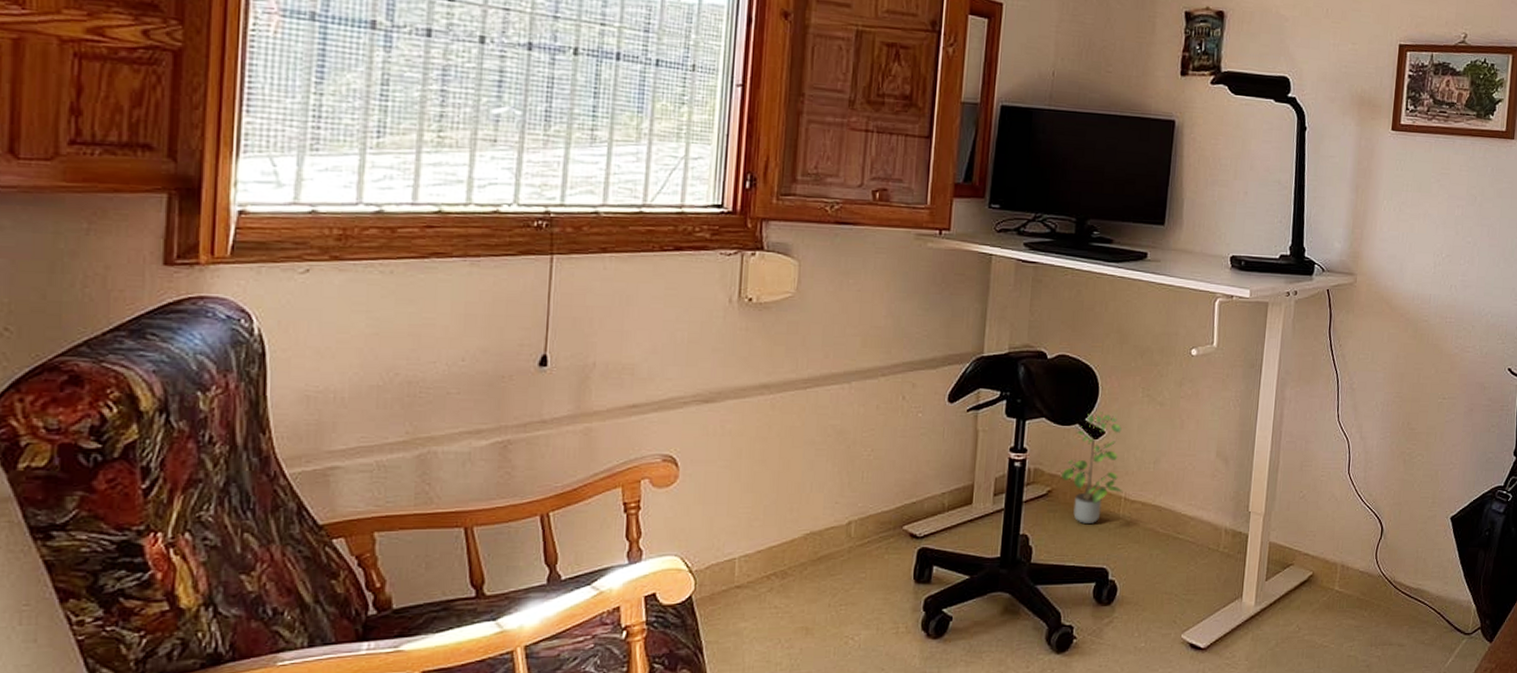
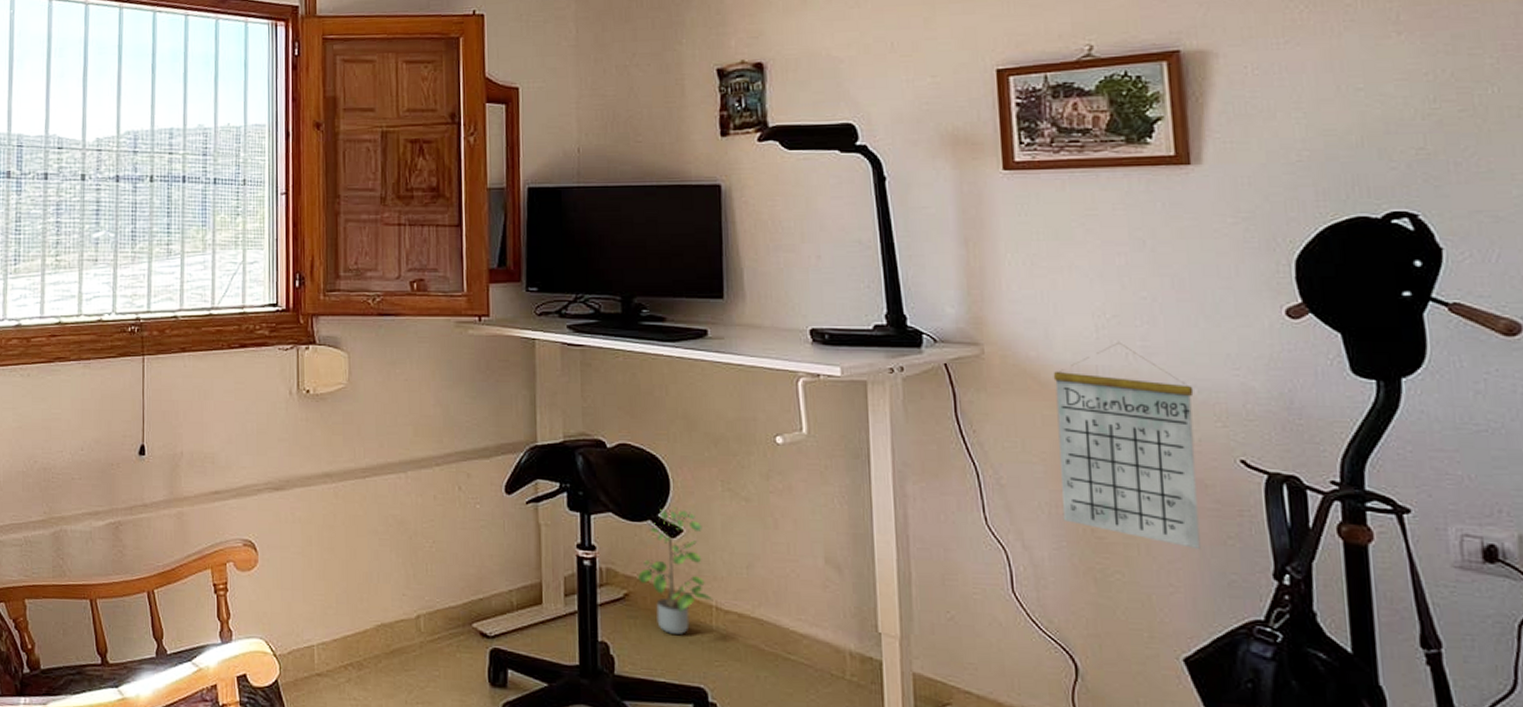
calendar: none [1390,277,1489,436] -> present [1053,343,1201,550]

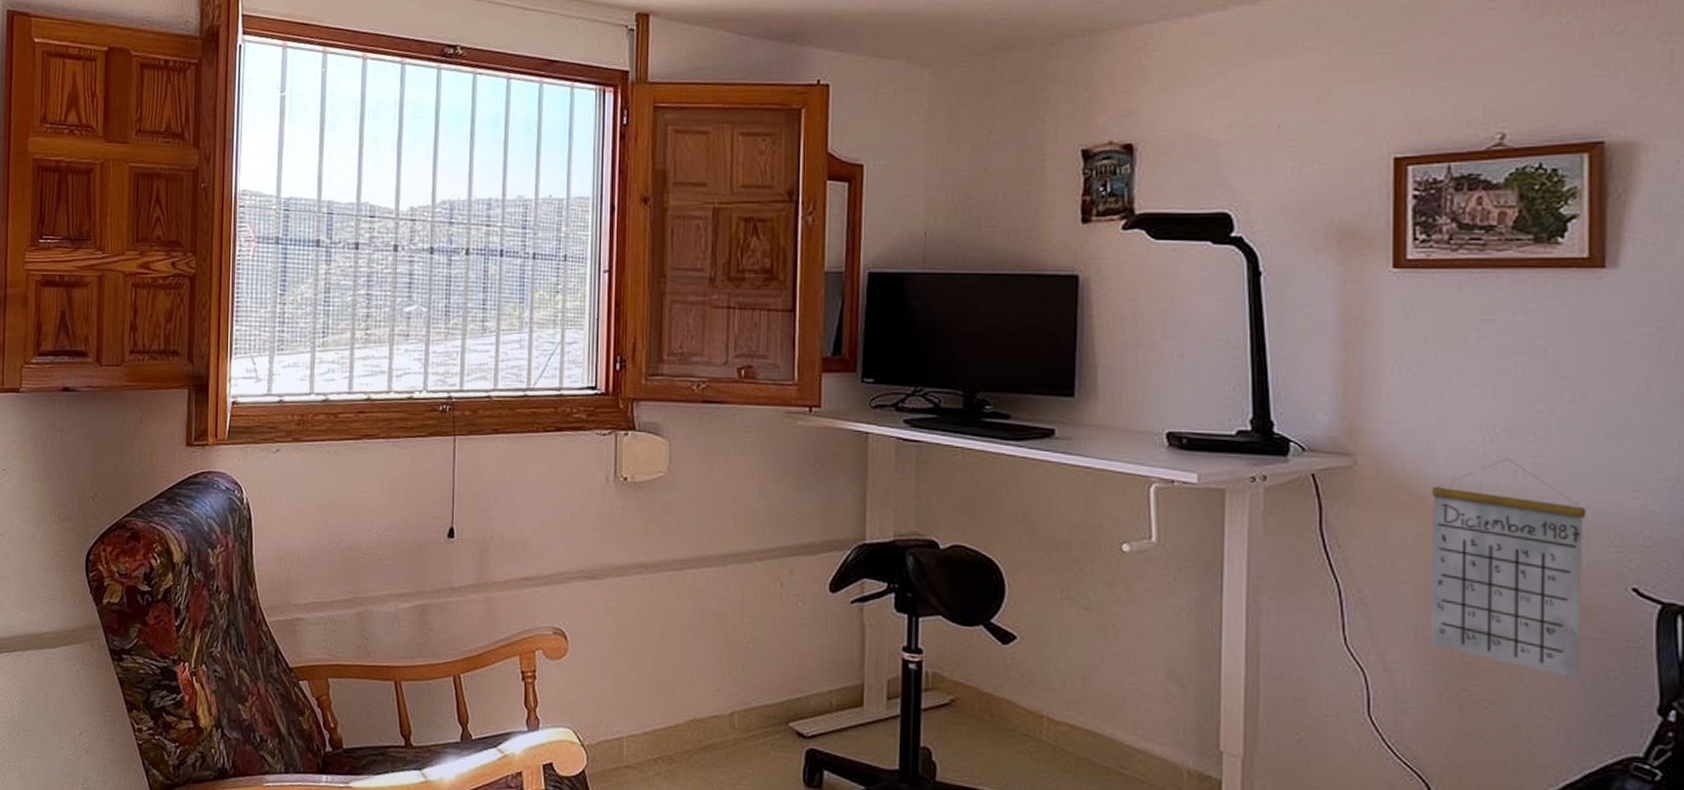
potted plant: present [637,507,714,634] -> none [964,613,1045,744]

